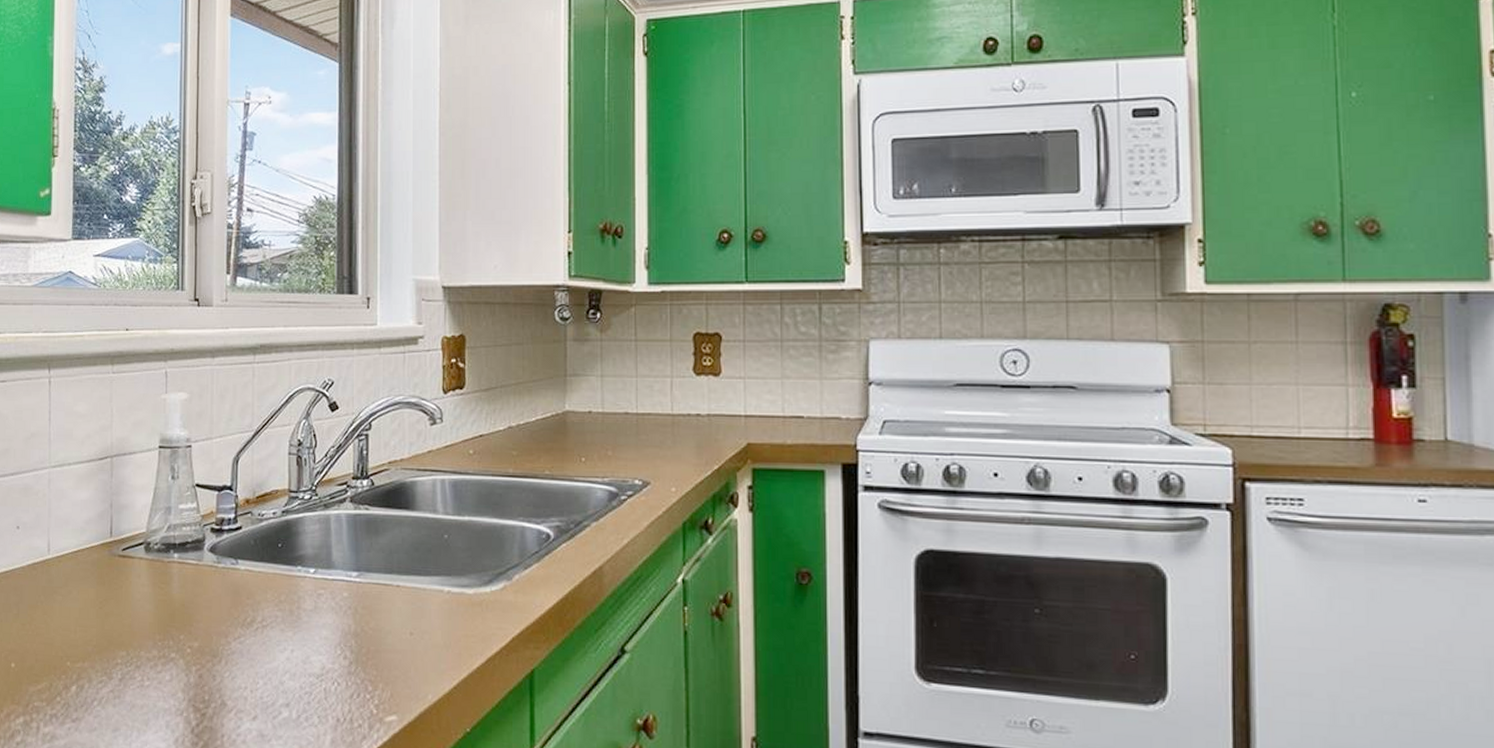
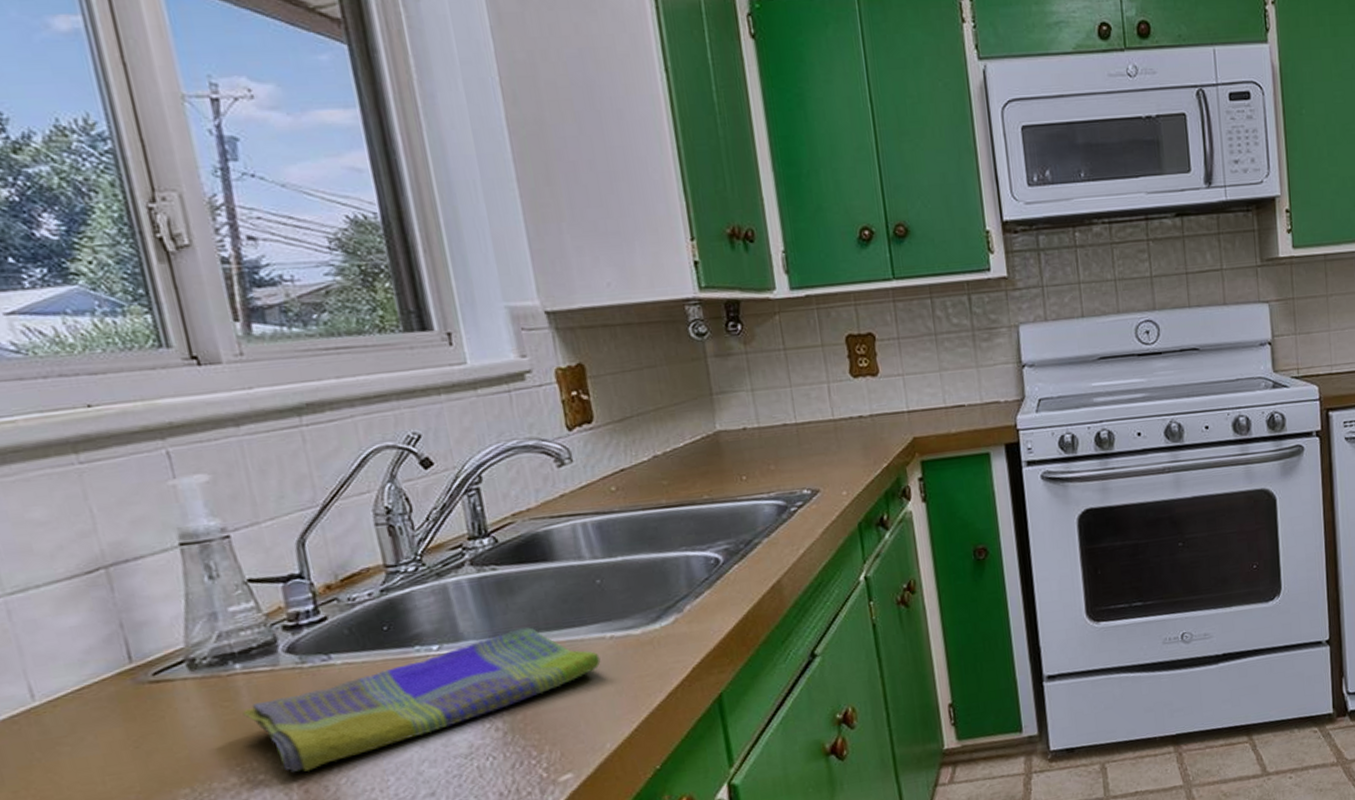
dish towel: none [171,567,436,659] -> present [242,627,601,772]

